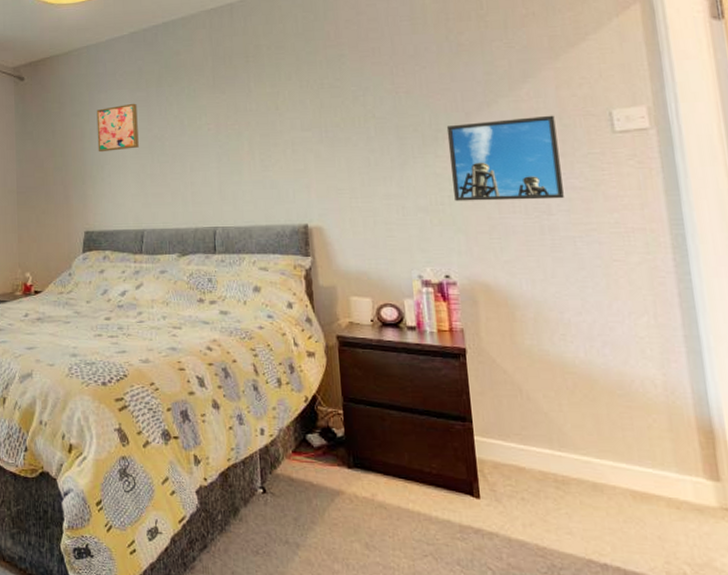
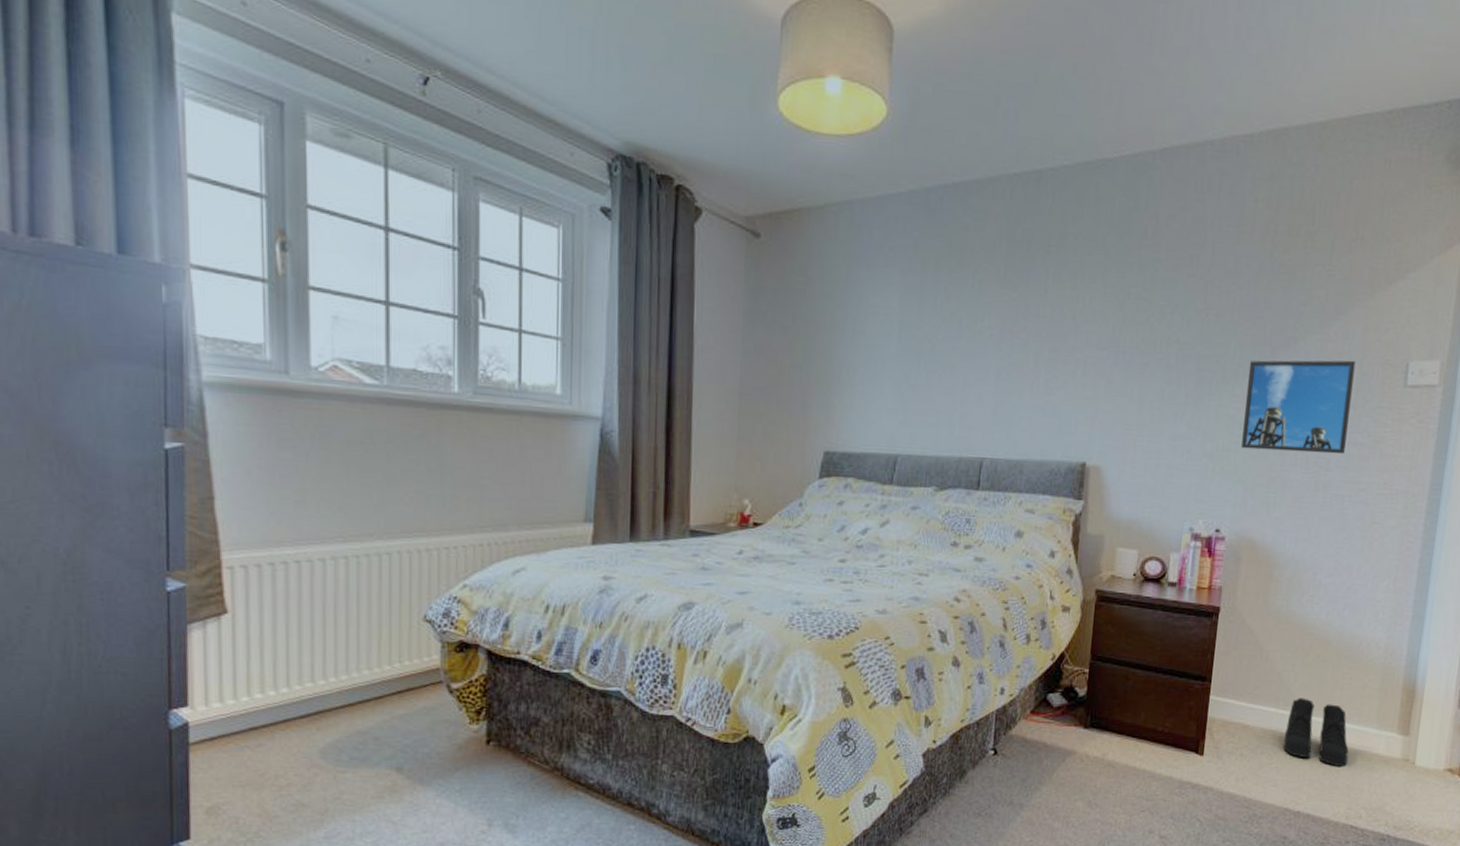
wall art: present [96,103,139,153] -> none [851,289,907,351]
boots: none [567,438,651,516] -> present [1283,697,1349,768]

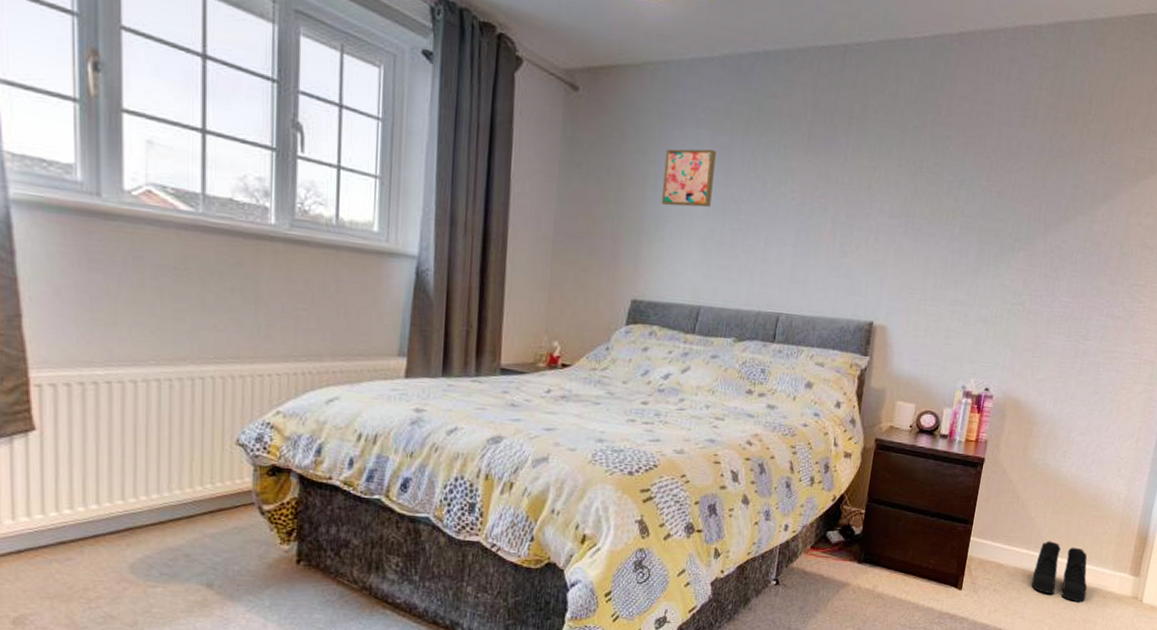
wall art: none [851,289,907,351] -> present [661,149,716,208]
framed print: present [1241,360,1356,455] -> none [1013,236,1118,326]

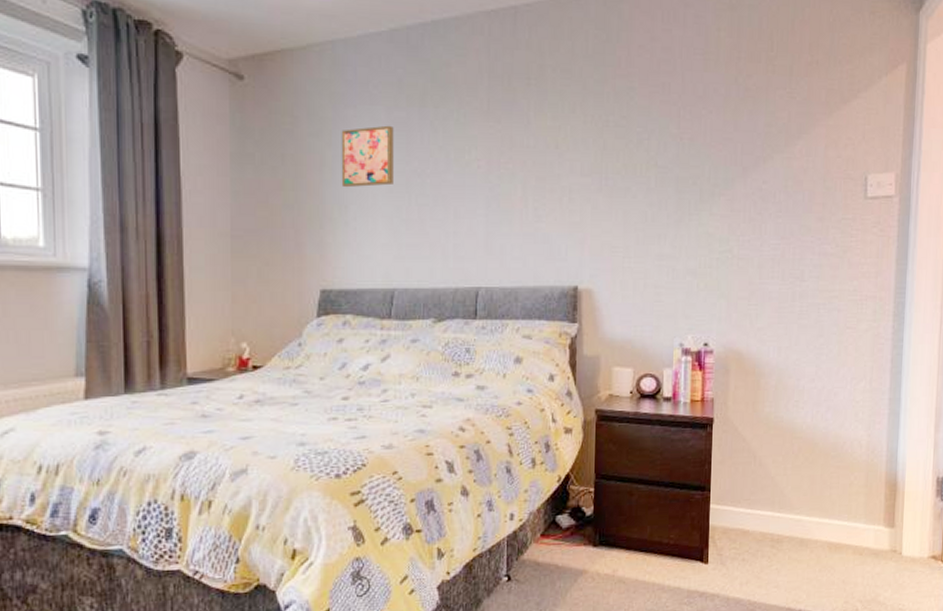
boots: present [1031,541,1087,603] -> none [781,499,841,564]

